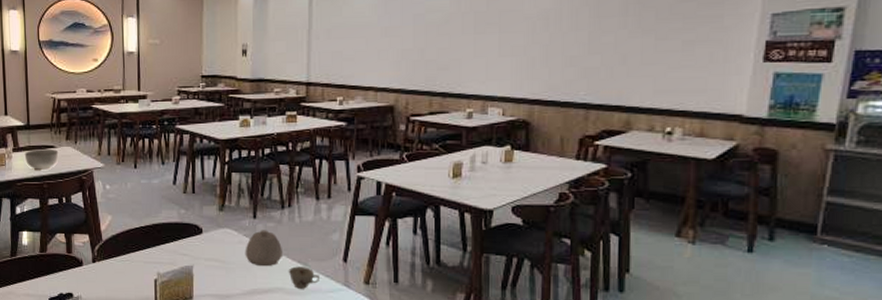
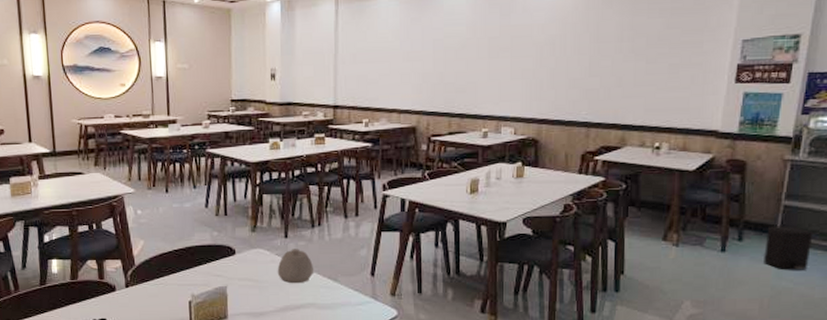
bowl: present [24,149,59,171] -> none [51,176,87,198]
teacup: present [288,266,321,289] -> none [319,282,350,303]
pedal bin: none [801,225,864,278] -> present [764,226,813,270]

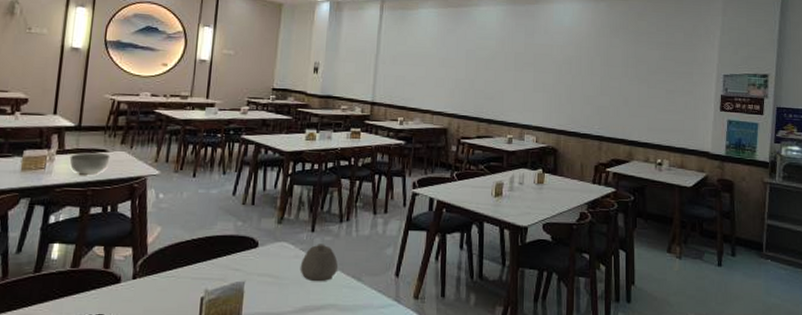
bowl: none [51,176,87,198] -> present [69,153,110,176]
pedal bin: present [764,226,813,270] -> none [754,243,793,287]

